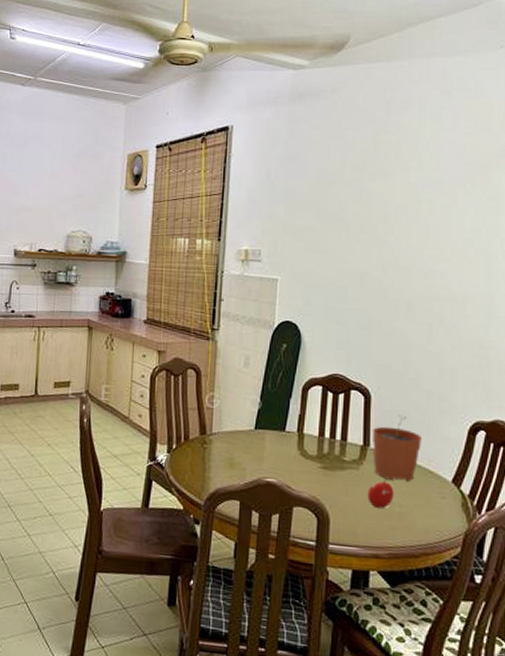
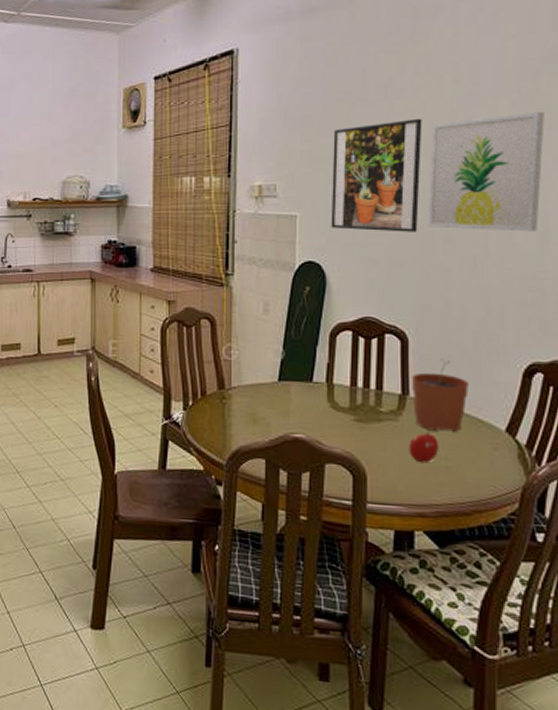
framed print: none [307,199,390,300] -> present [331,118,422,232]
wall art: none [392,200,494,305] -> present [427,112,545,232]

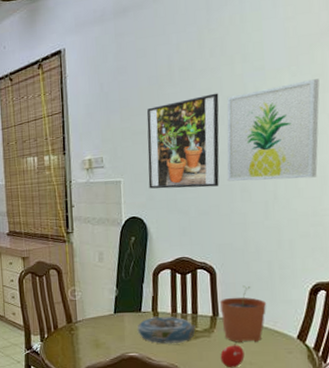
decorative bowl: none [306,389,380,426] -> present [137,316,196,344]

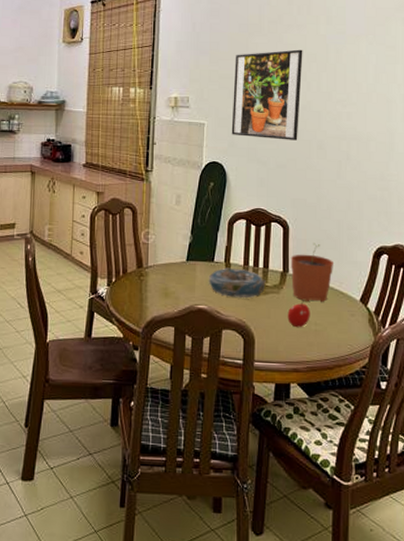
wall art: present [226,79,320,182] -> none [305,50,392,143]

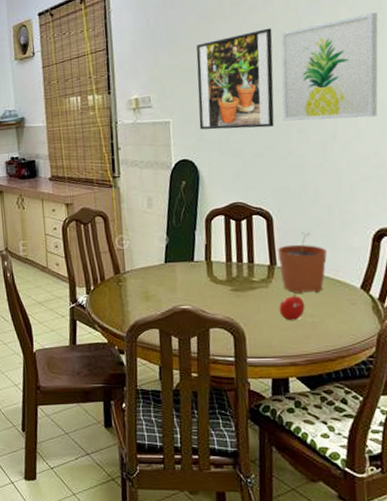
decorative bowl: present [208,267,266,299] -> none [189,265,252,296]
wall art: none [305,50,392,143] -> present [280,12,378,122]

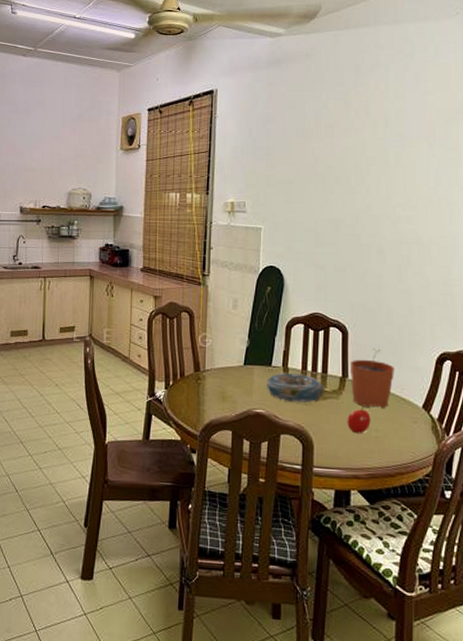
decorative bowl: none [189,265,252,296] -> present [266,372,325,403]
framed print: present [196,28,274,130] -> none [288,153,361,245]
wall art: present [280,12,378,122] -> none [364,152,454,247]

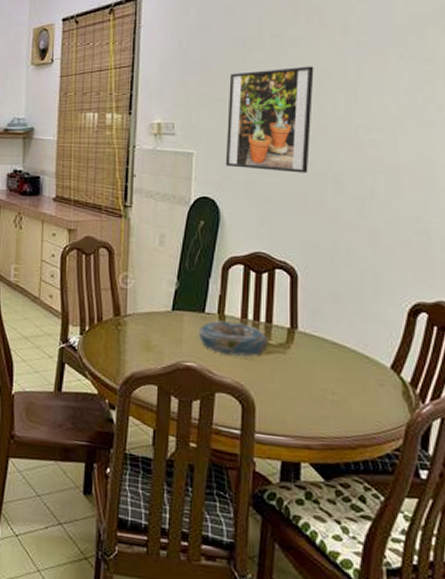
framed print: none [288,153,361,245] -> present [225,66,314,173]
fruit: present [347,408,371,434] -> none [296,366,326,397]
plant pot: present [349,348,396,408] -> none [299,295,357,367]

